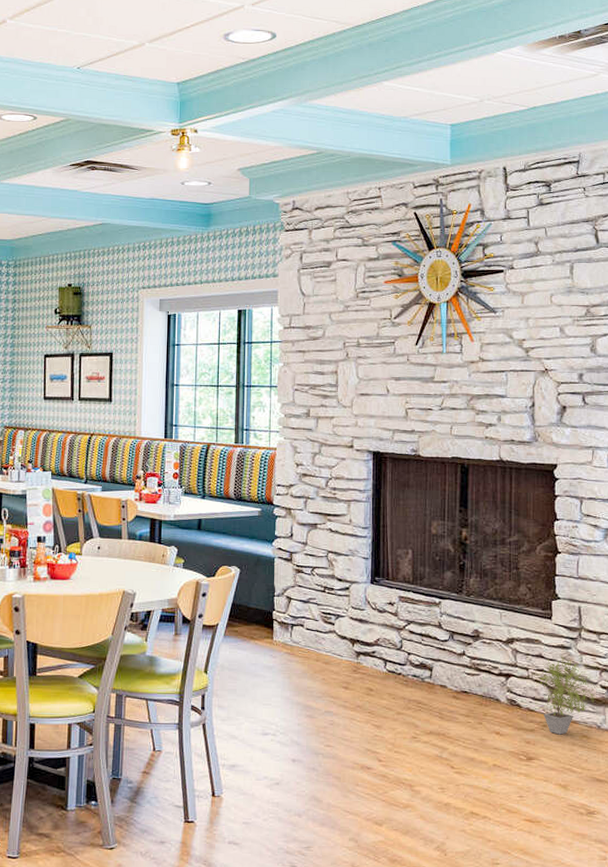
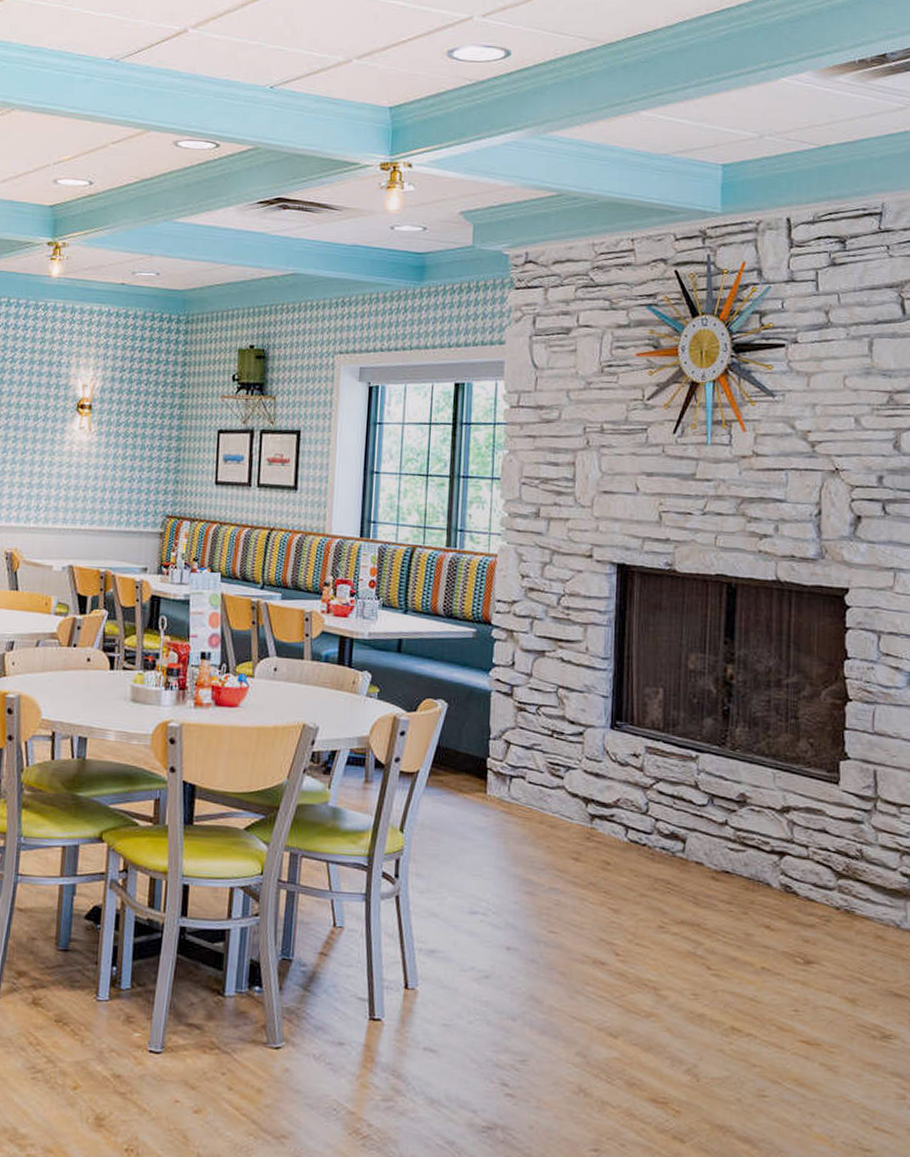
potted plant: present [535,655,596,735] -> none [817,831,895,934]

